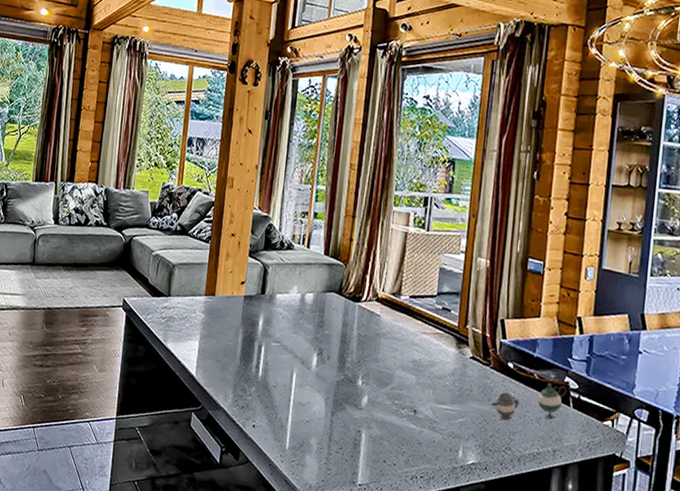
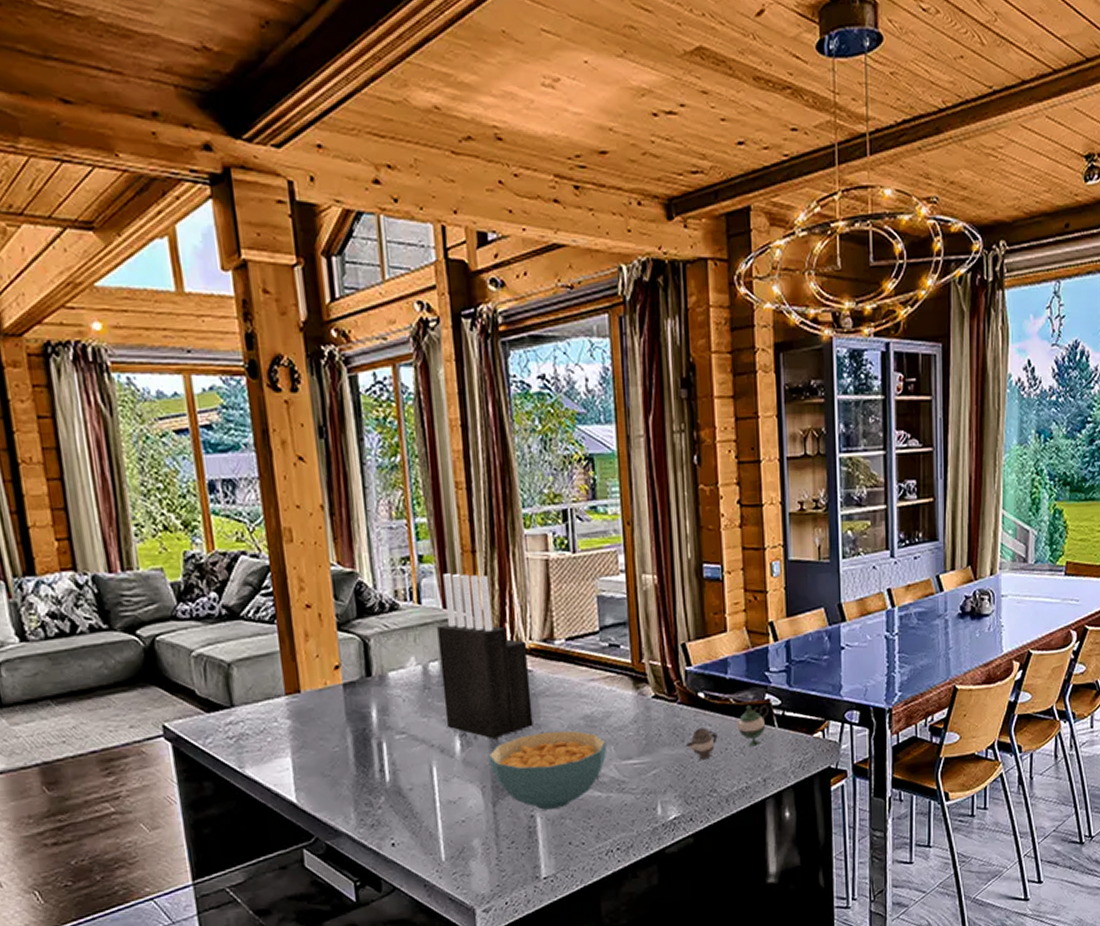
knife block: none [309,229,379,363] -> present [437,573,533,739]
cereal bowl: none [335,365,428,431] -> present [488,730,607,810]

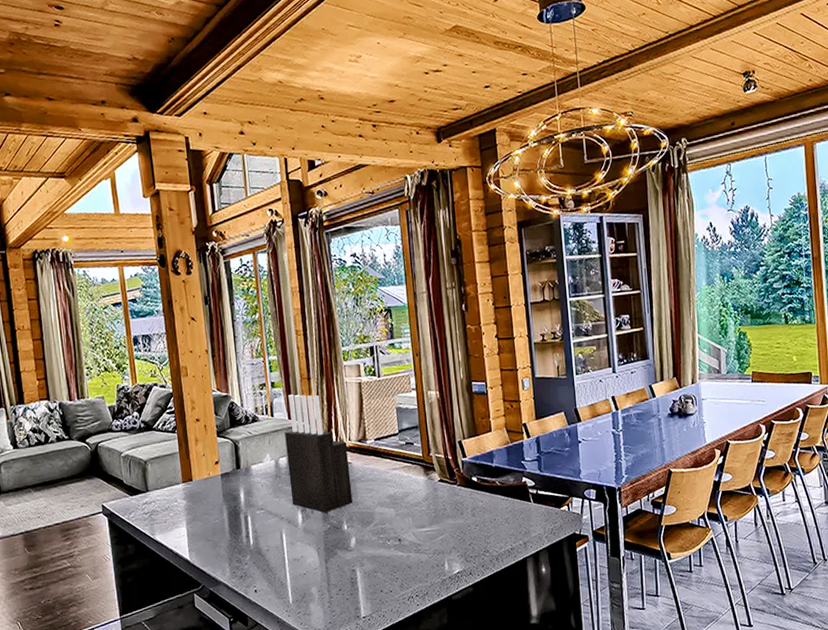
cereal bowl: present [488,730,607,810] -> none [321,506,407,566]
teapot: present [685,704,770,760] -> none [464,485,527,528]

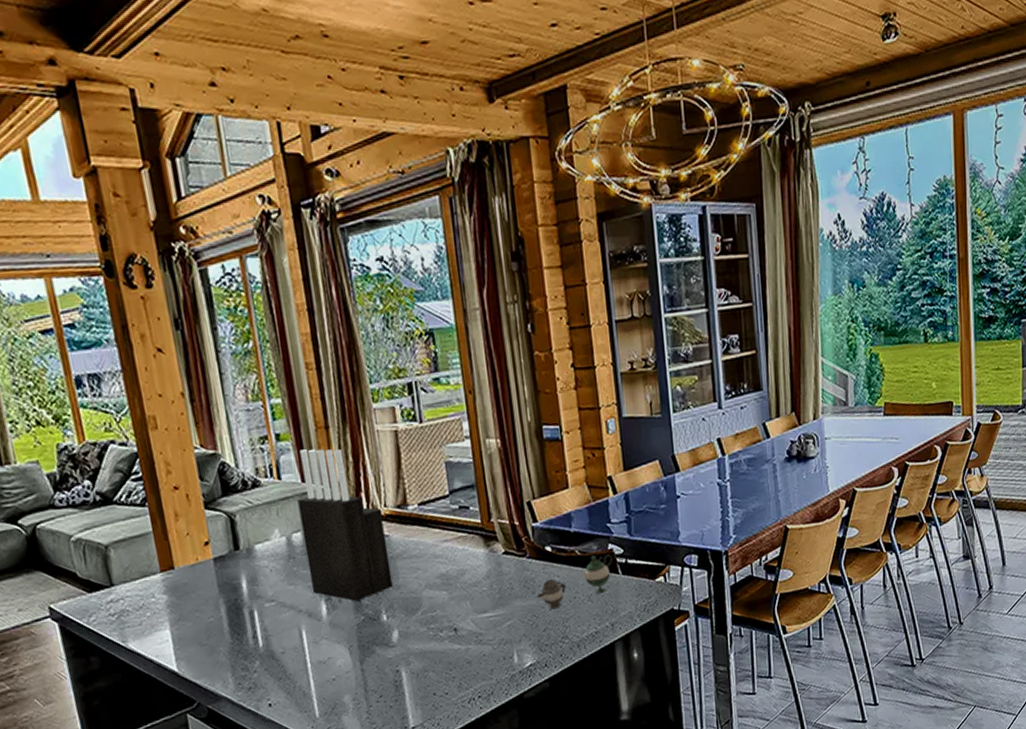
teapot: none [464,485,527,528] -> present [536,554,614,610]

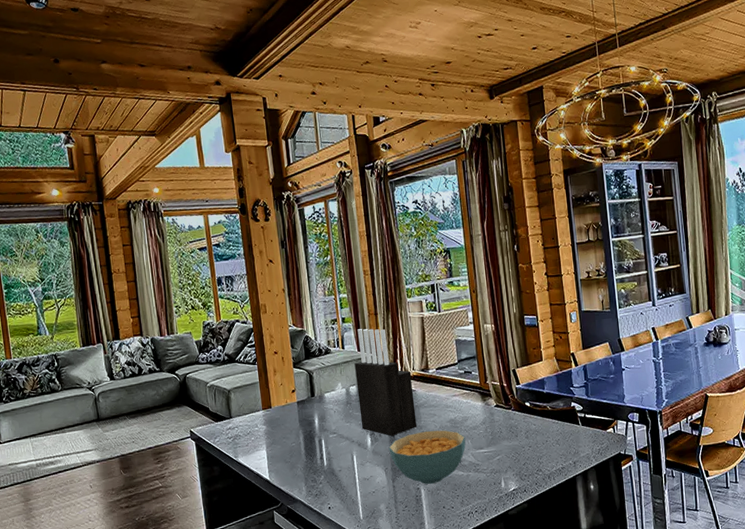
cereal bowl: none [353,588,464,665] -> present [388,430,466,484]
teapot: present [536,554,614,610] -> none [518,410,575,449]

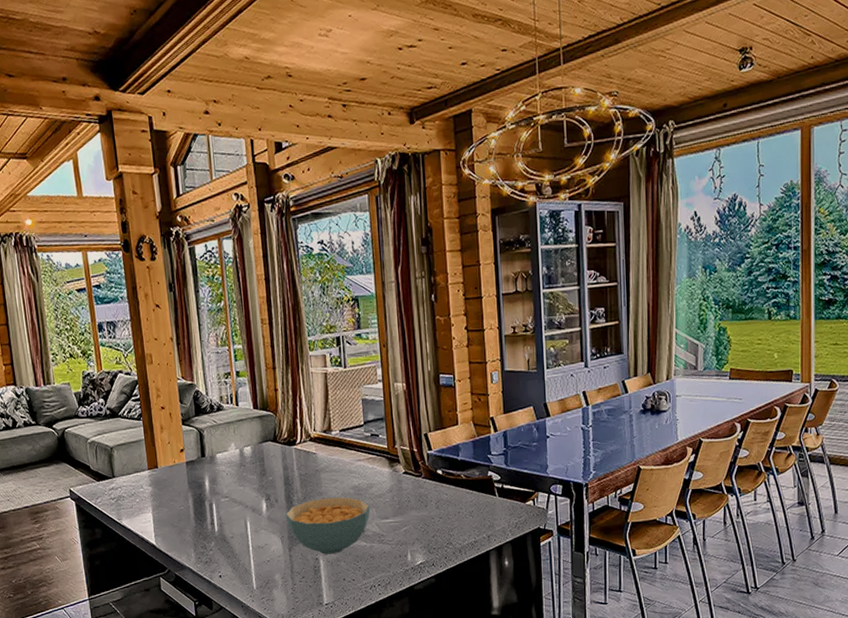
knife block: present [354,328,417,437] -> none [249,384,317,503]

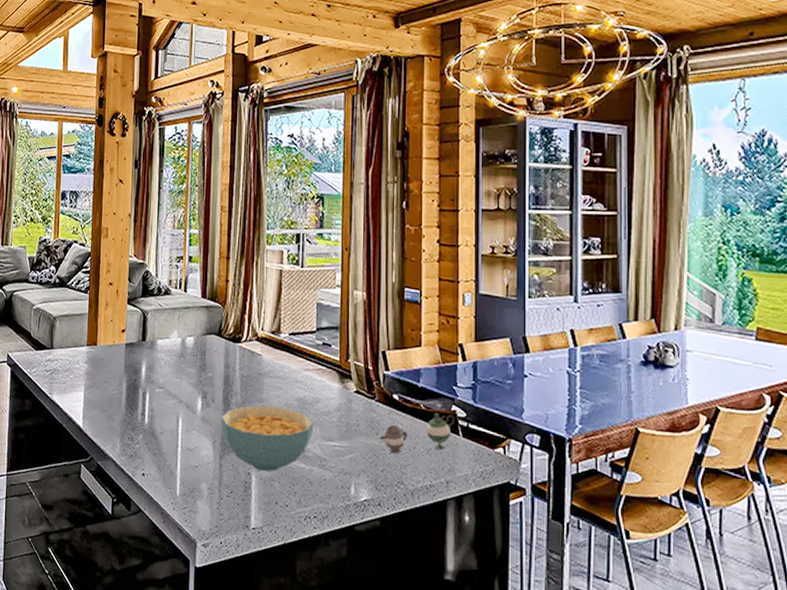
teapot: none [428,479,492,521] -> present [379,412,456,454]

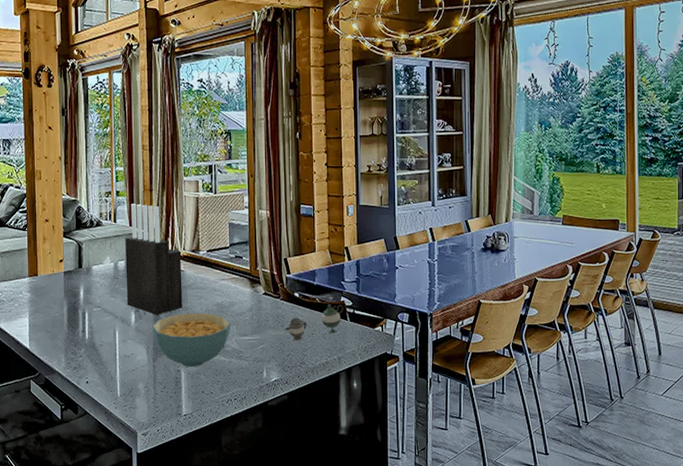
knife block: none [193,272,259,405] -> present [125,204,183,316]

